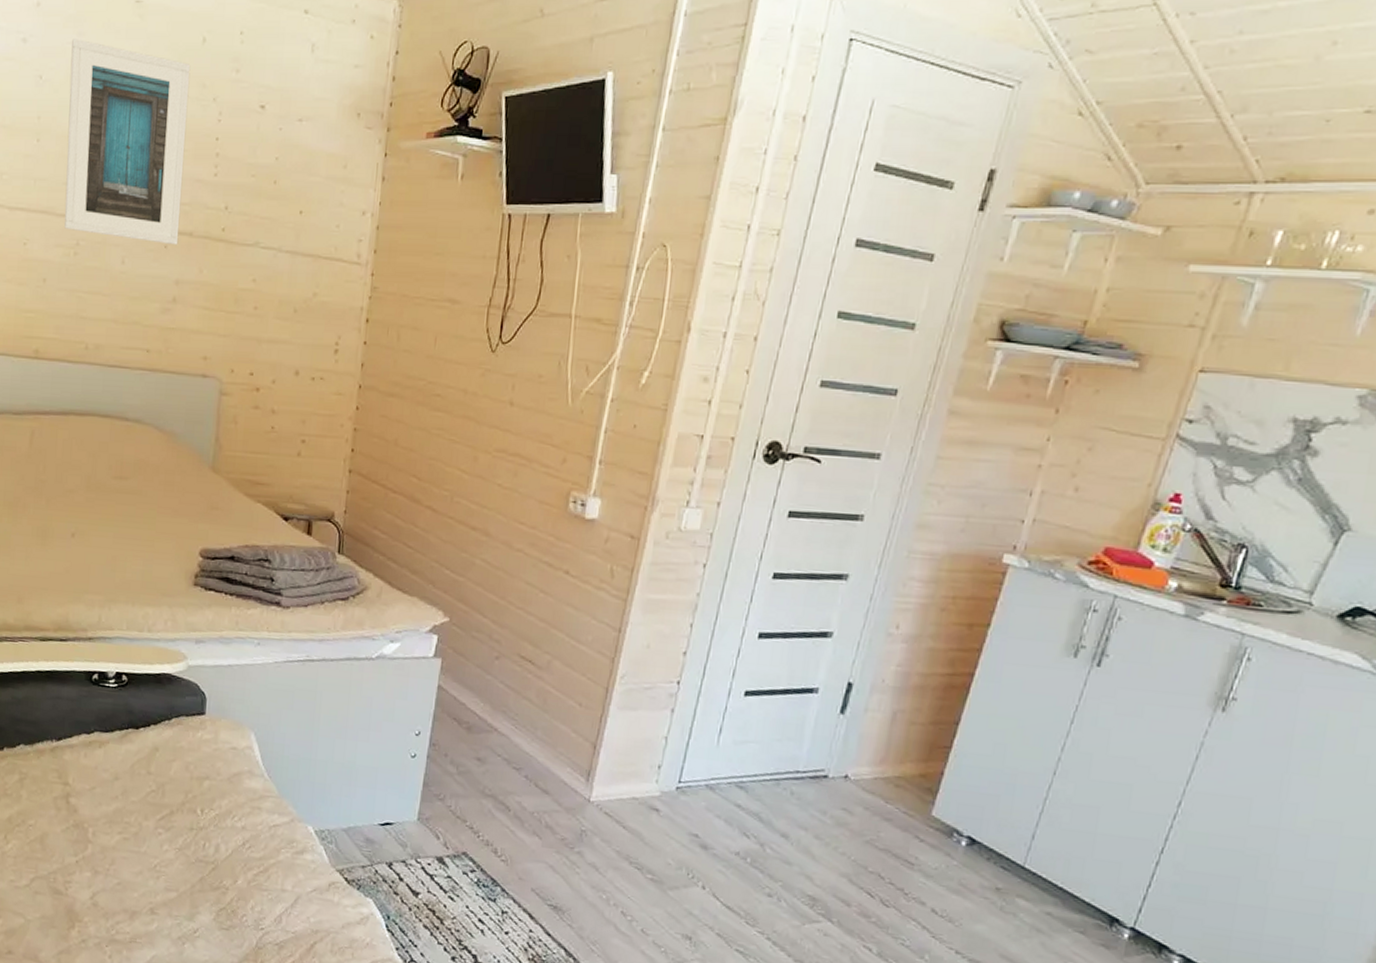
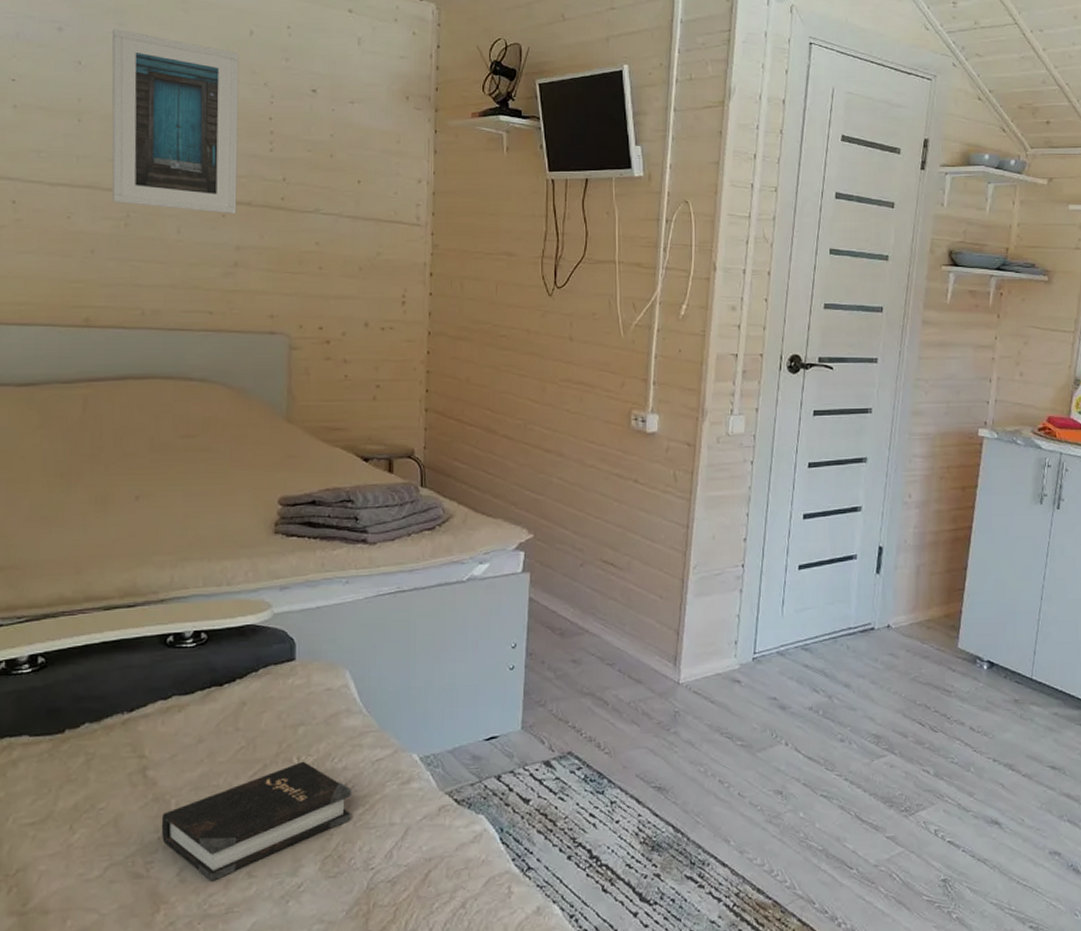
hardback book: none [79,813,249,911] -> present [161,761,352,881]

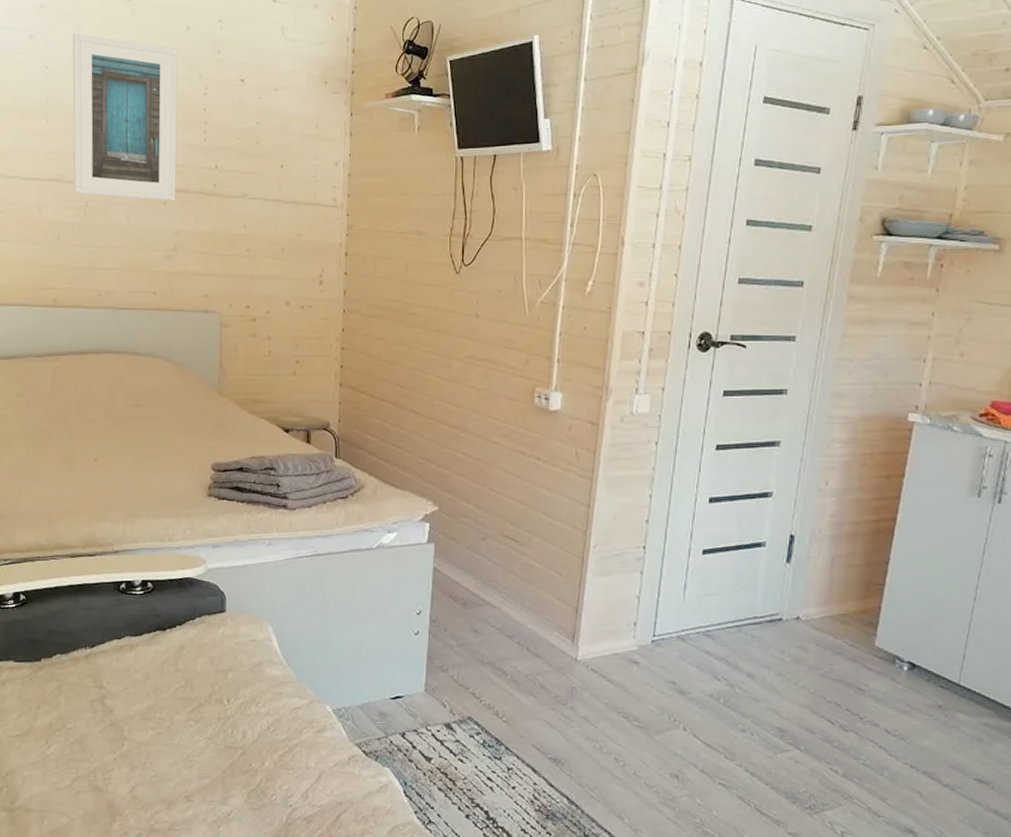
hardback book: present [161,761,352,881] -> none [116,703,274,801]

